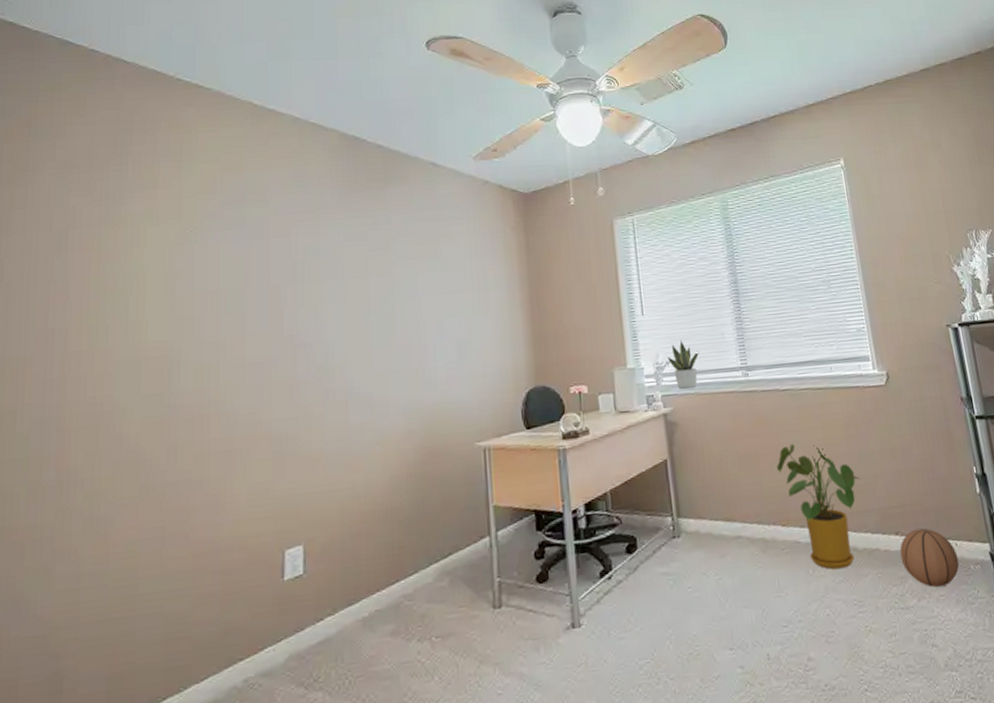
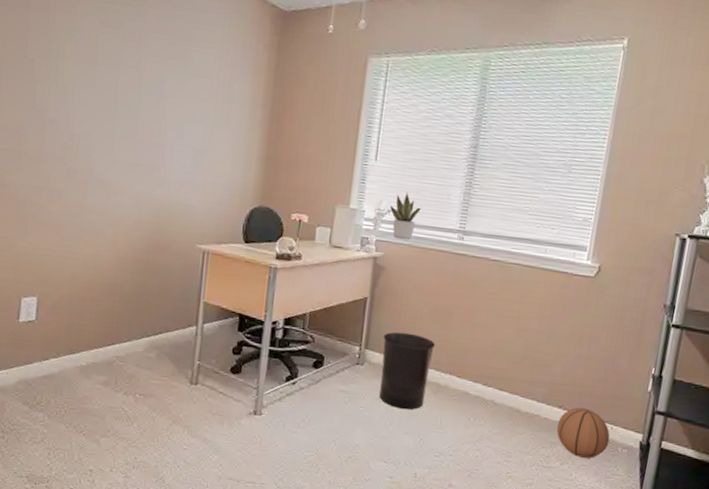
waste bin: none [693,488,755,579] -> present [379,331,435,410]
house plant: present [777,443,861,569] -> none [467,309,542,424]

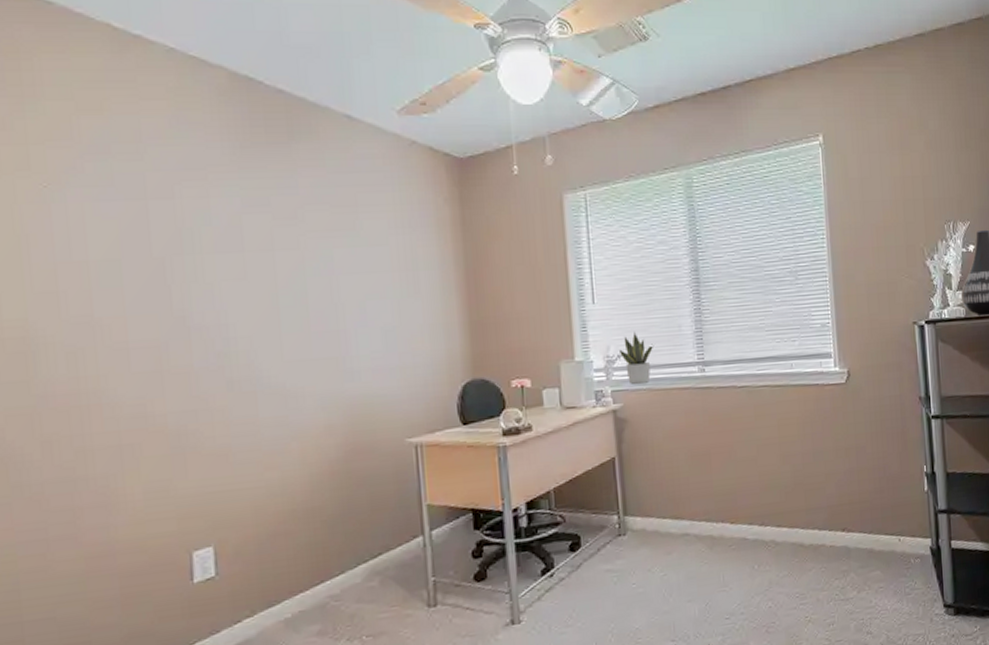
waste bin: present [379,331,435,410] -> none [641,486,701,575]
basketball: present [556,407,610,458] -> none [844,524,901,580]

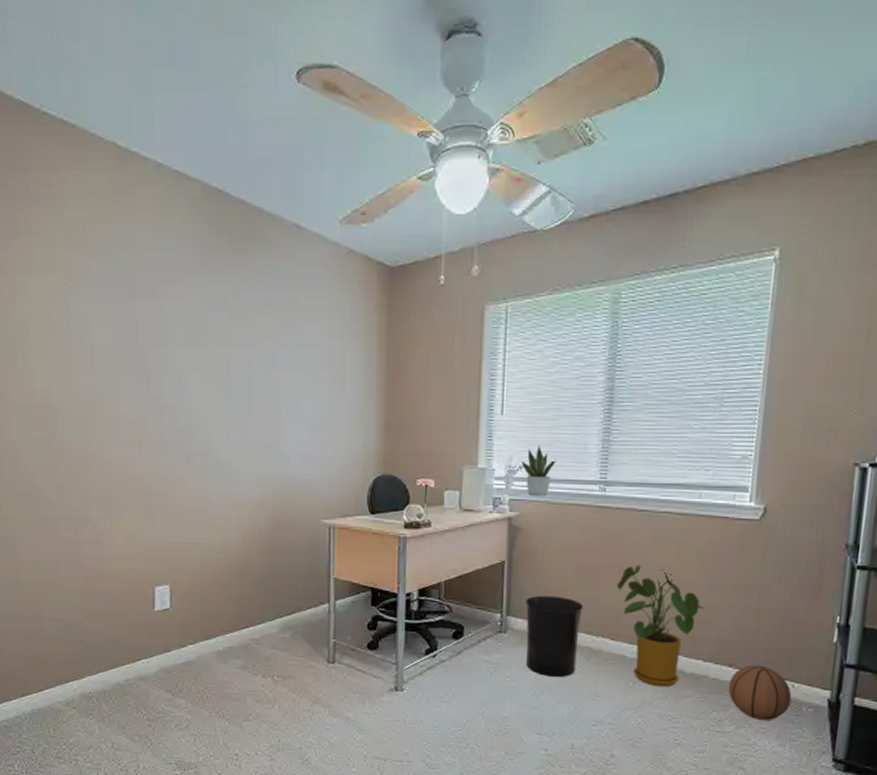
waste bin: none [641,486,701,575] -> present [525,595,583,677]
house plant: none [729,441,813,565] -> present [617,564,706,687]
basketball: none [844,524,901,580] -> present [728,665,792,720]

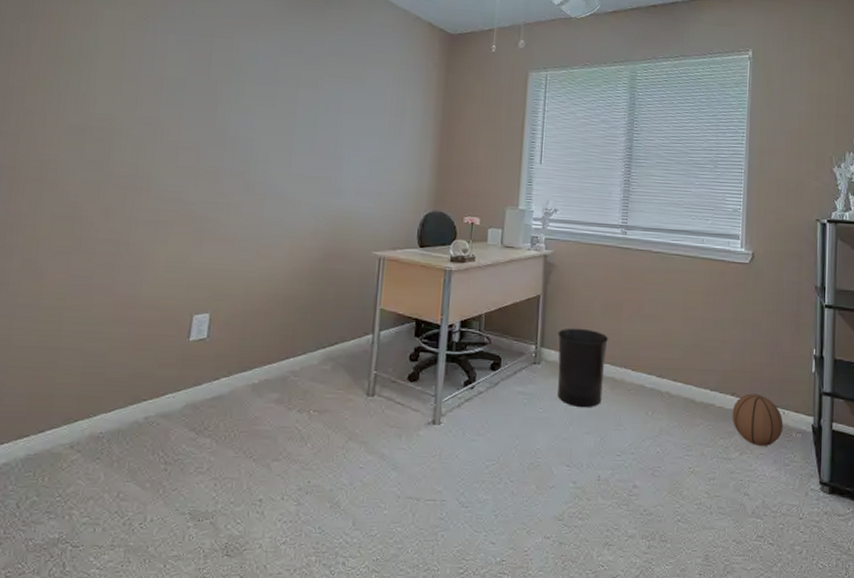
potted plant: present [522,445,557,497] -> none [557,191,586,237]
house plant: present [617,564,706,687] -> none [637,300,710,416]

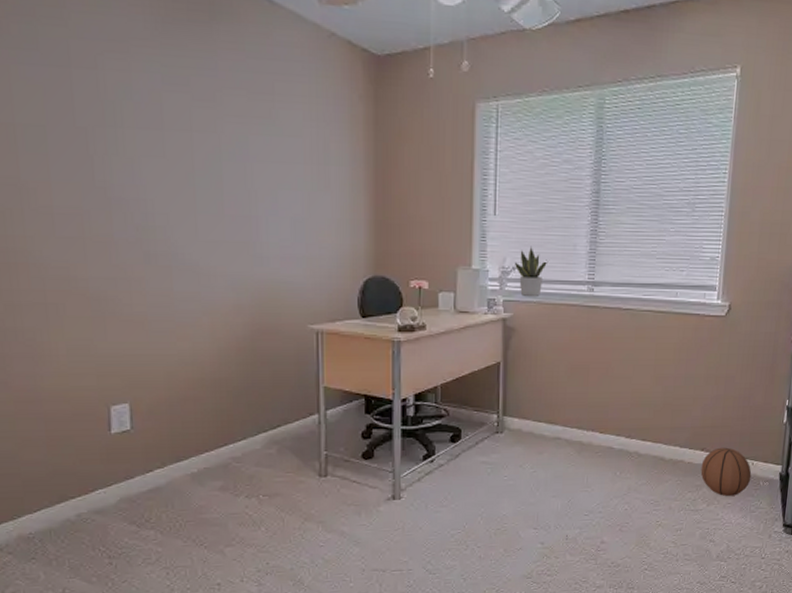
potted plant: none [557,191,586,237] -> present [515,246,549,298]
waste bin: present [557,328,608,407] -> none [521,394,574,472]

